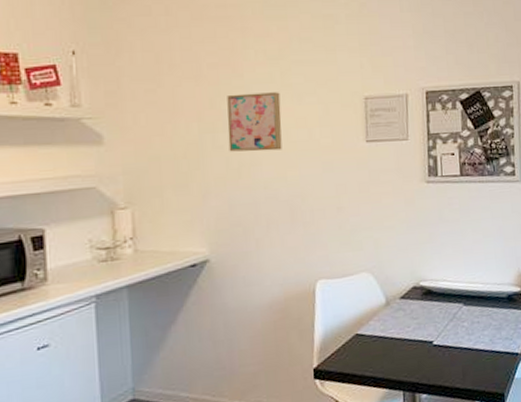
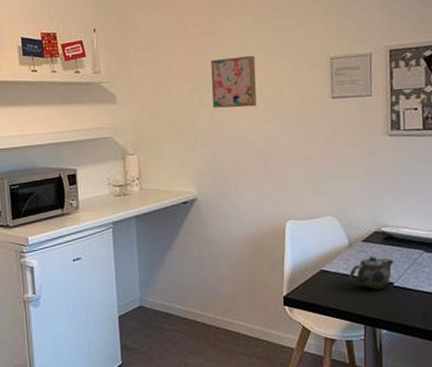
teapot: none [386,313,433,351] -> present [348,255,394,290]

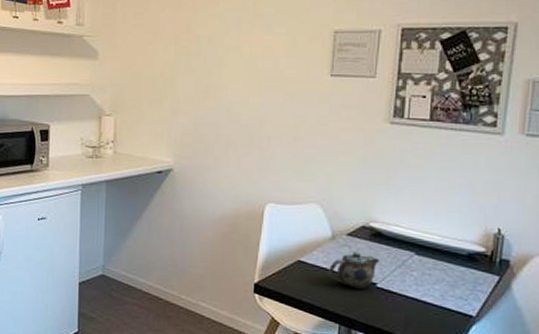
wall art: present [211,56,257,108] -> none [199,21,251,77]

